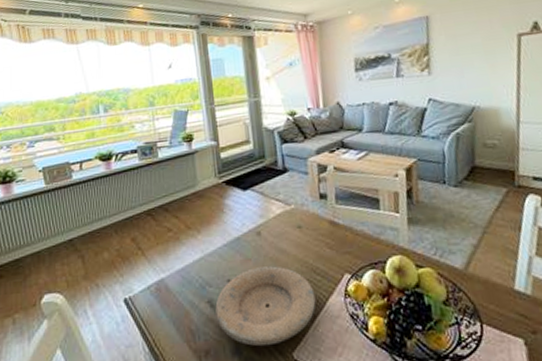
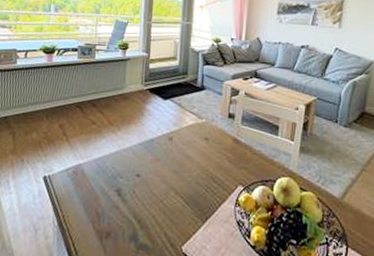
plate: present [215,266,316,347] -> none [121,168,210,237]

